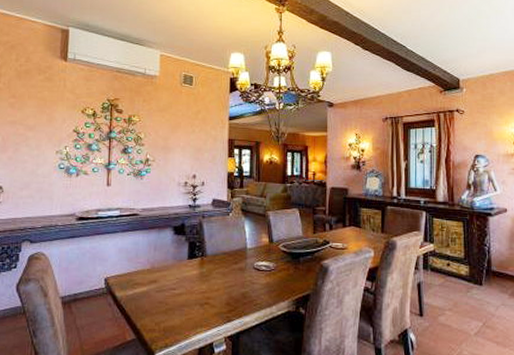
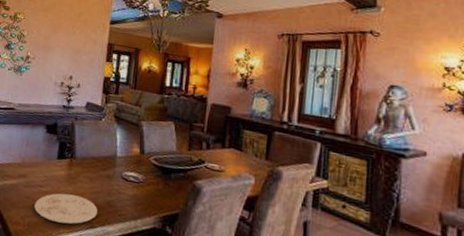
plate: none [169,292,234,322] -> present [34,193,98,224]

